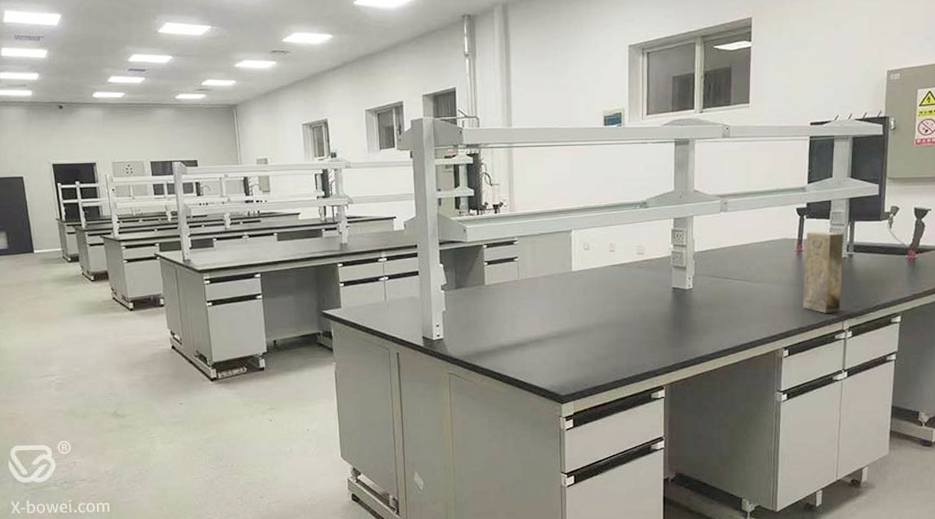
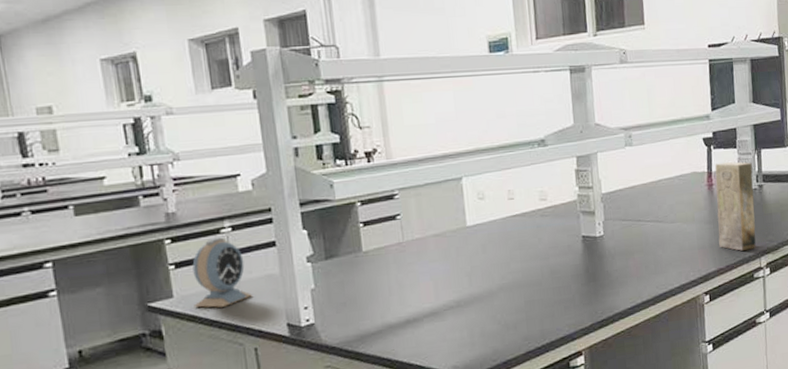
alarm clock: none [355,265,398,319] -> present [192,237,252,308]

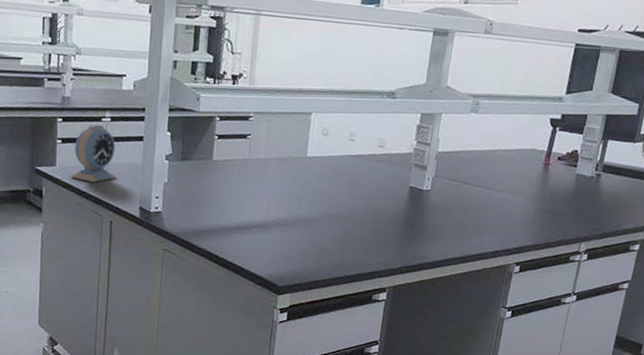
box: present [715,162,756,251] -> none [541,145,595,234]

